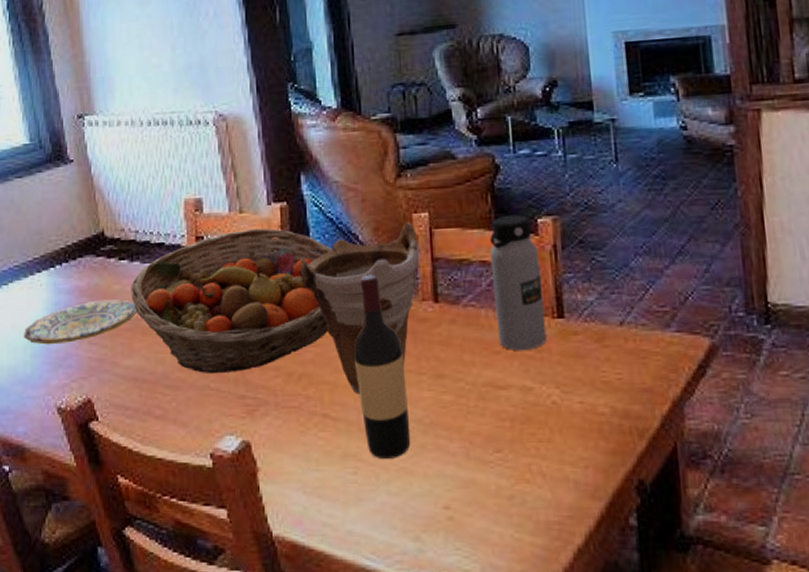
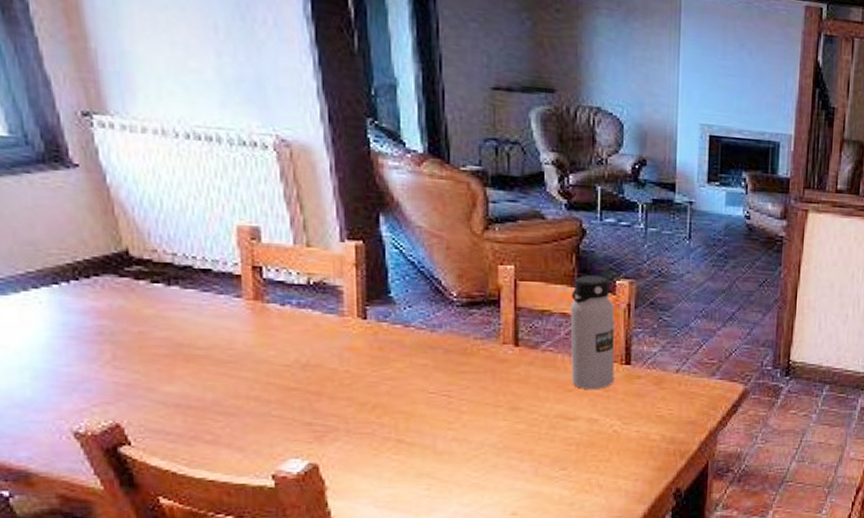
plate: present [24,299,138,345] -> none [18,323,179,368]
fruit basket: present [131,228,332,373] -> none [168,263,413,401]
vase: present [300,221,420,394] -> none [376,272,503,423]
wine bottle: present [353,274,411,459] -> none [431,317,484,477]

